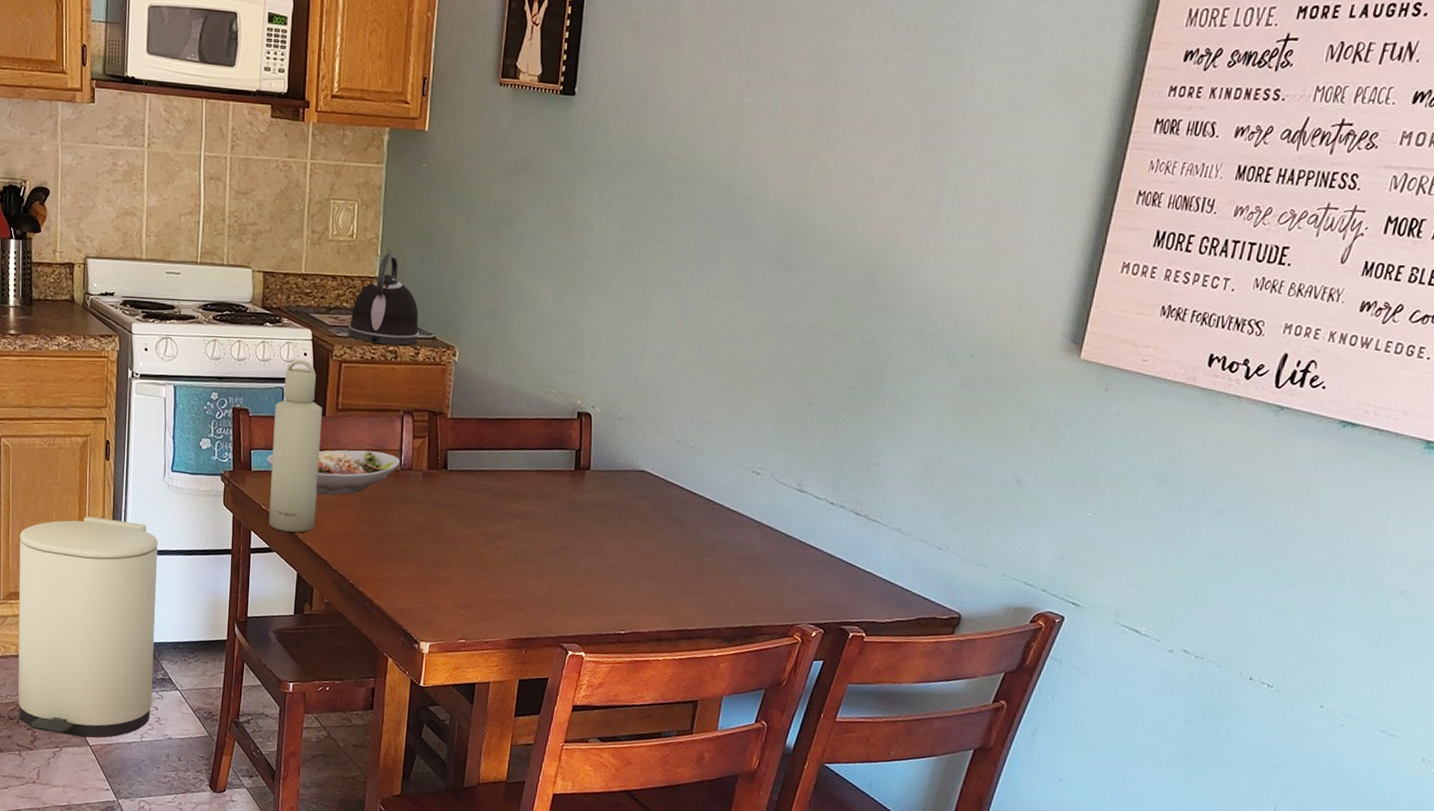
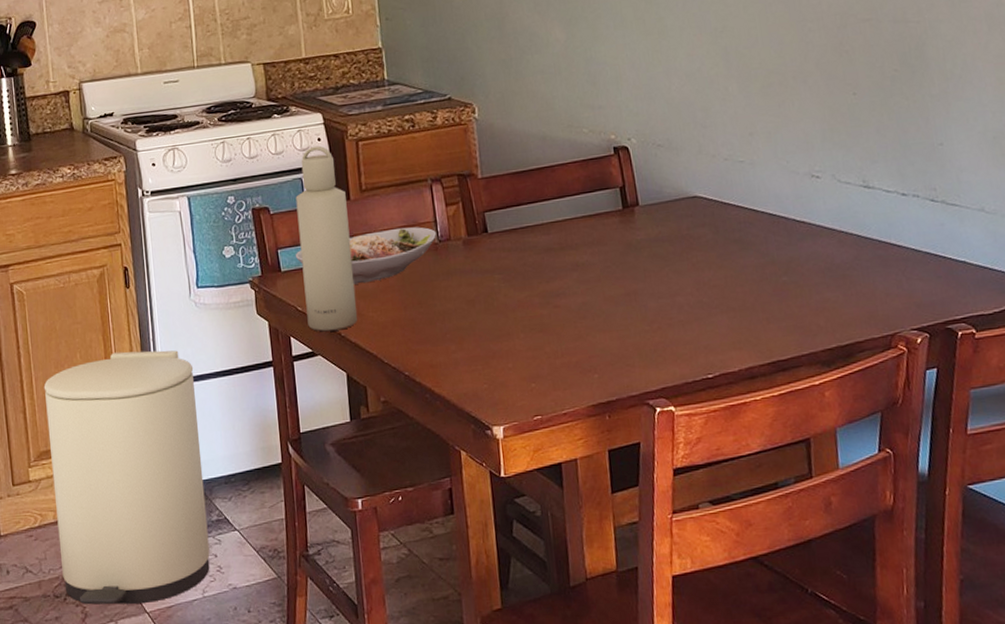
kettle: present [348,252,420,346] -> none [359,20,434,116]

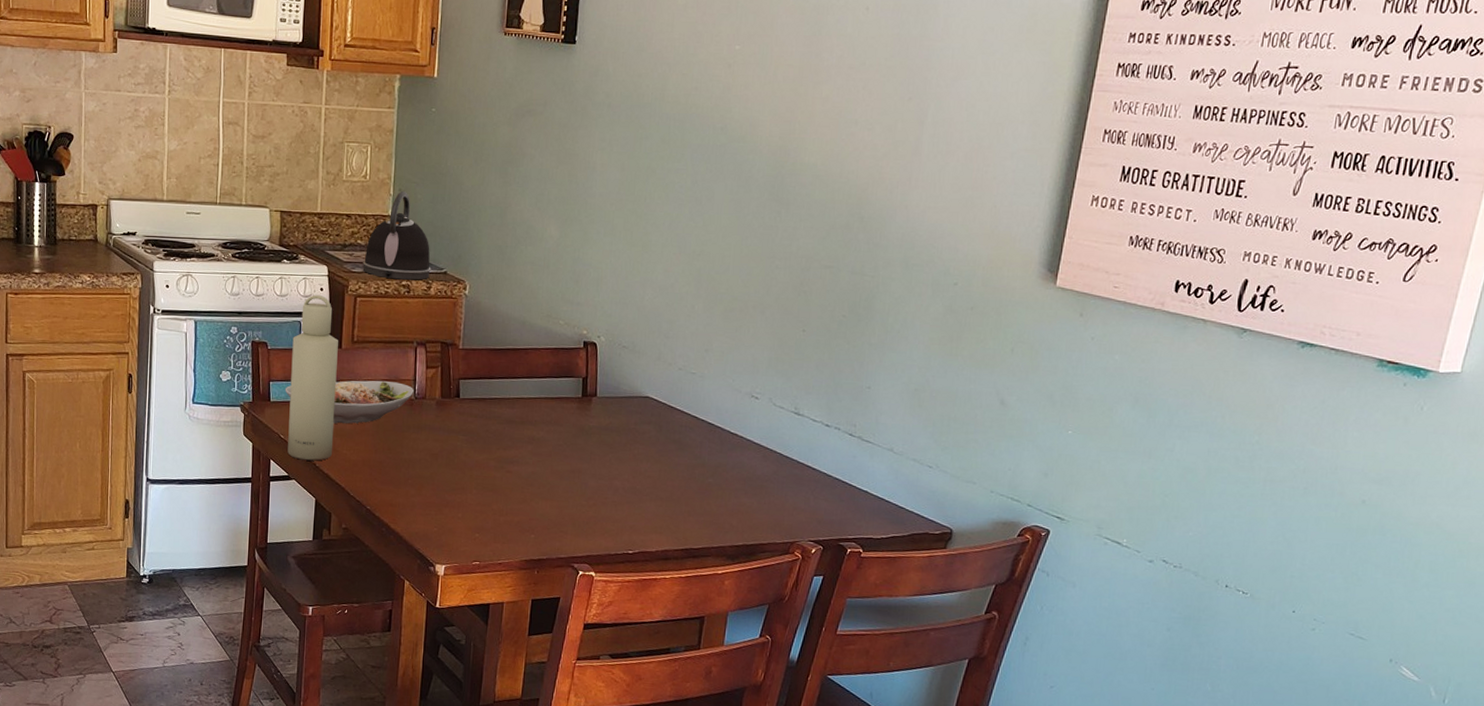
pedal bin: present [43,350,210,605] -> none [42,447,180,664]
kettle: none [359,20,434,116] -> present [363,191,431,280]

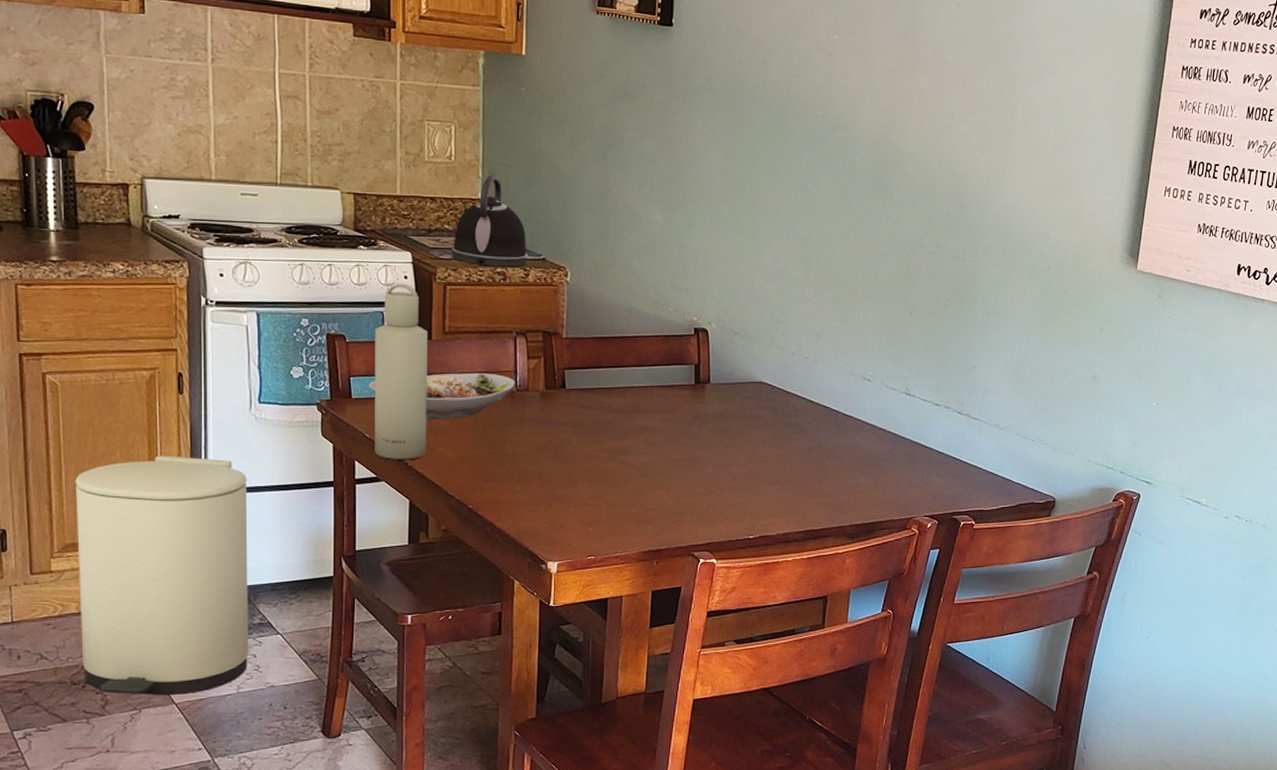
pedal bin: none [42,447,180,664] -> present [75,455,249,695]

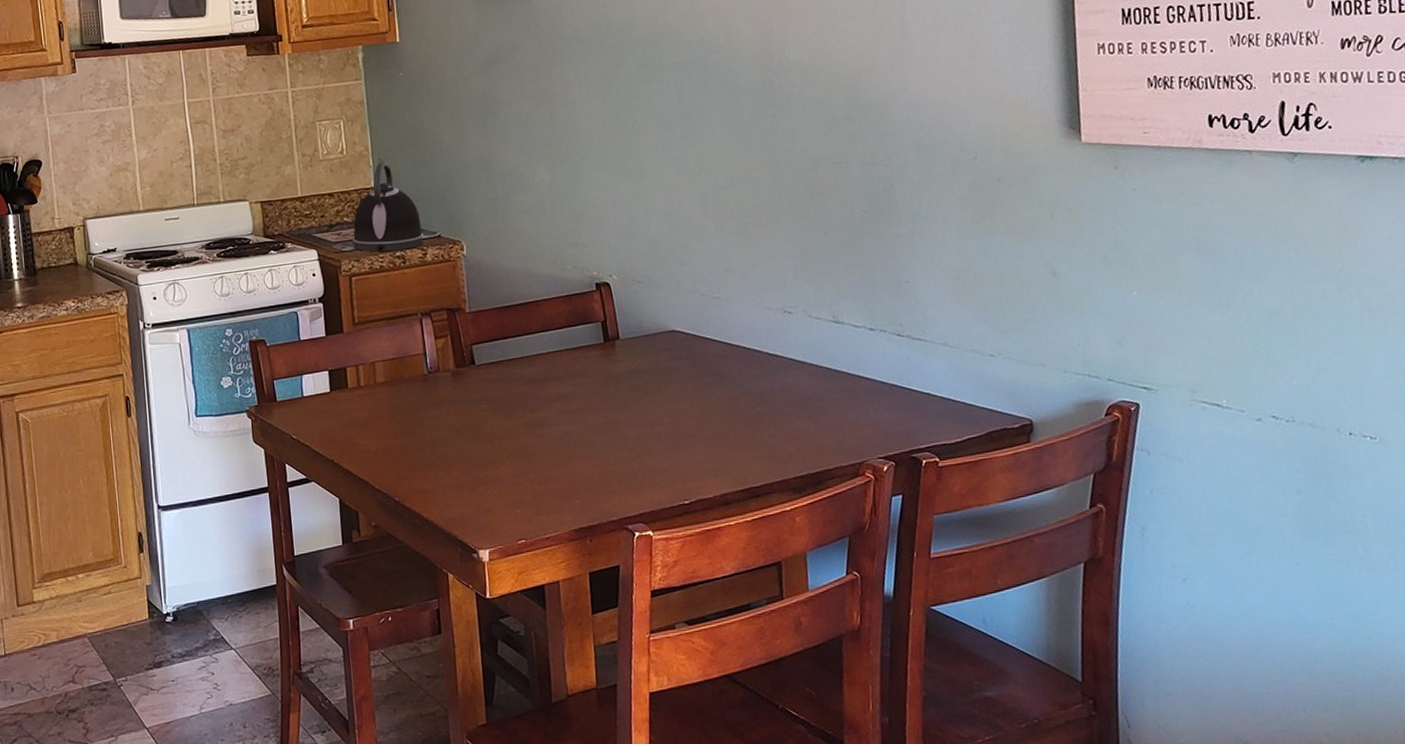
pedal bin: present [75,455,249,695] -> none [47,476,207,721]
salad: present [368,372,516,420] -> none [290,359,427,414]
bottle: present [375,283,427,460] -> none [291,280,350,459]

